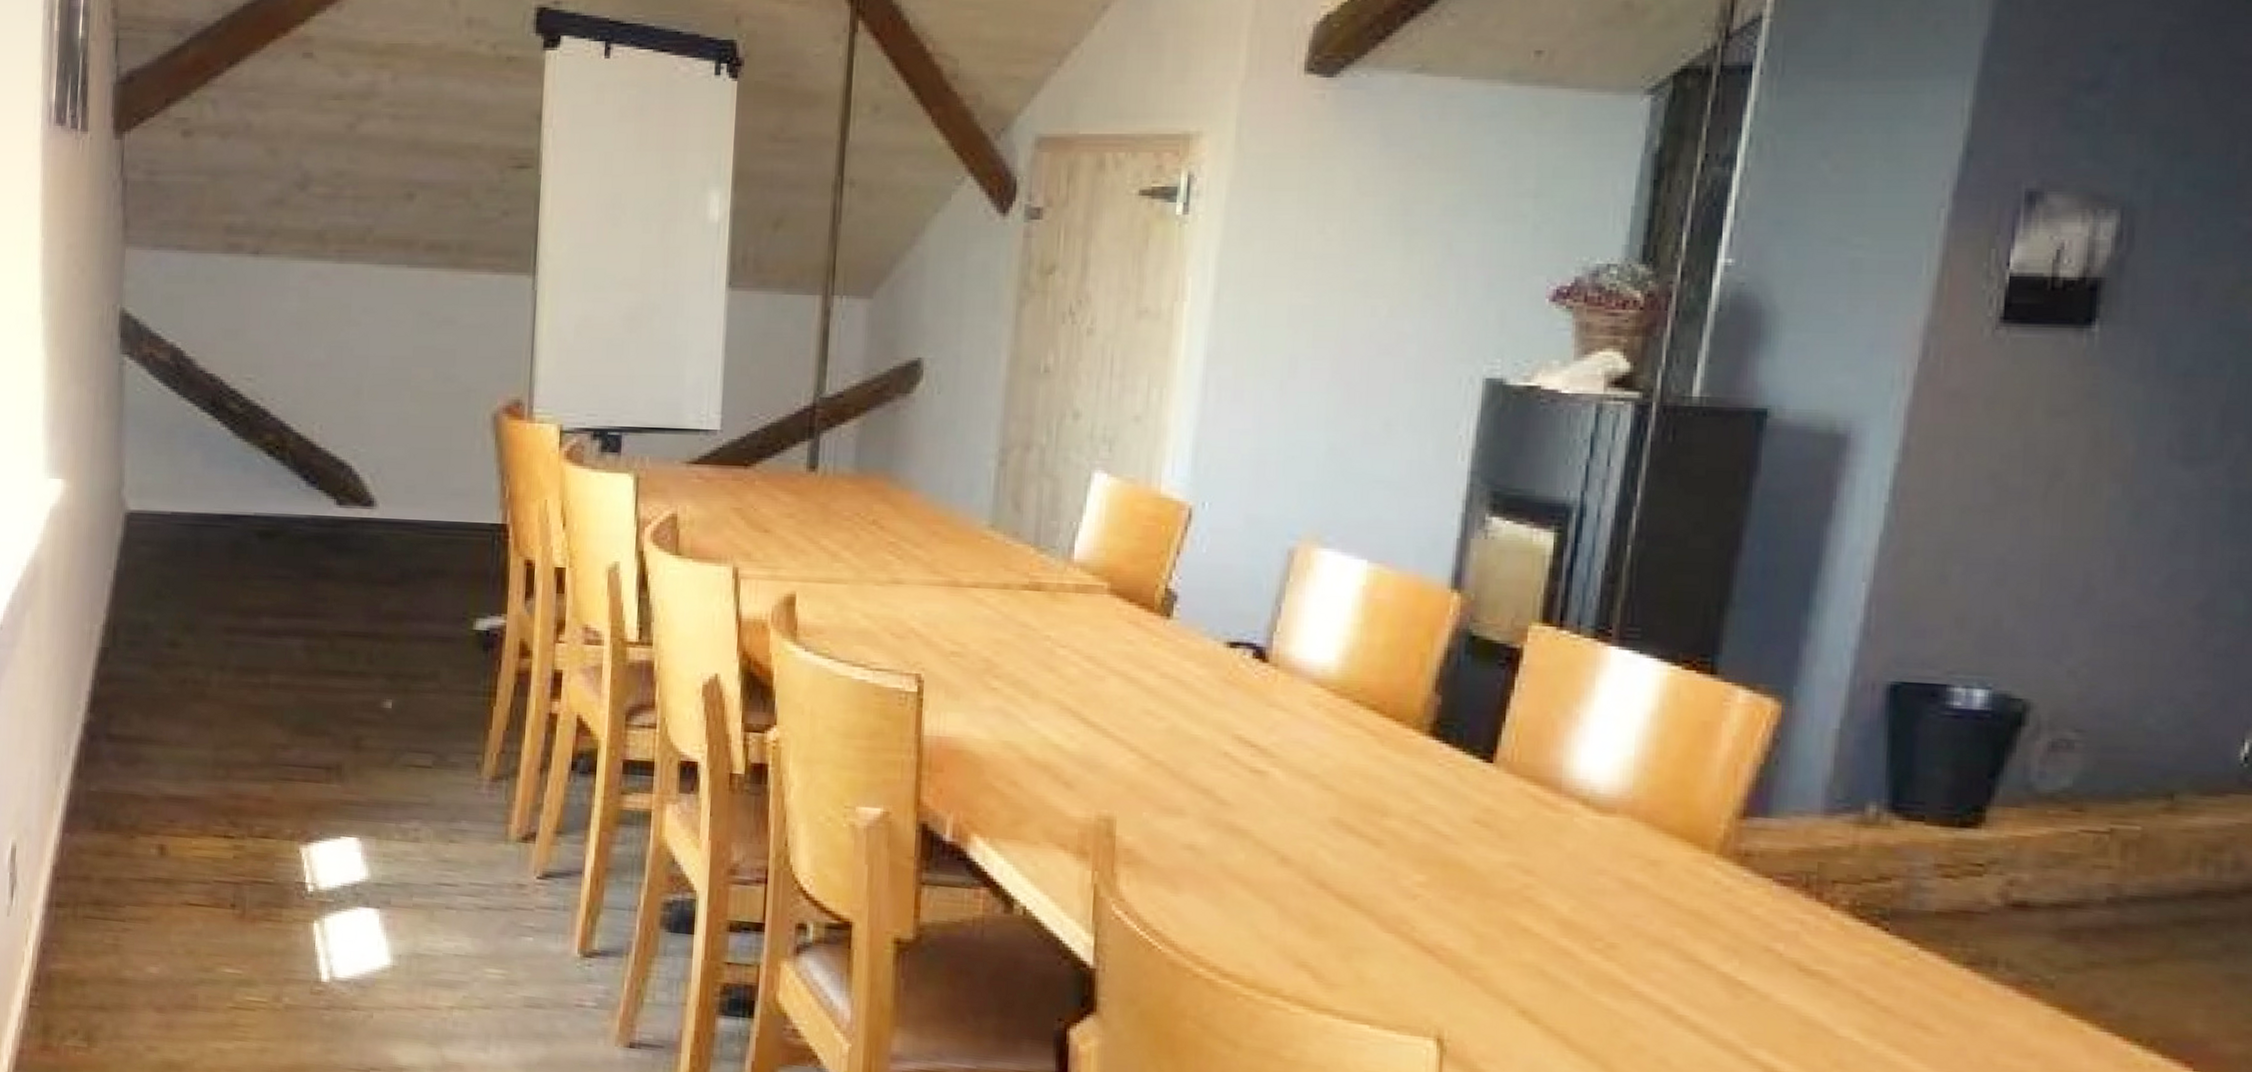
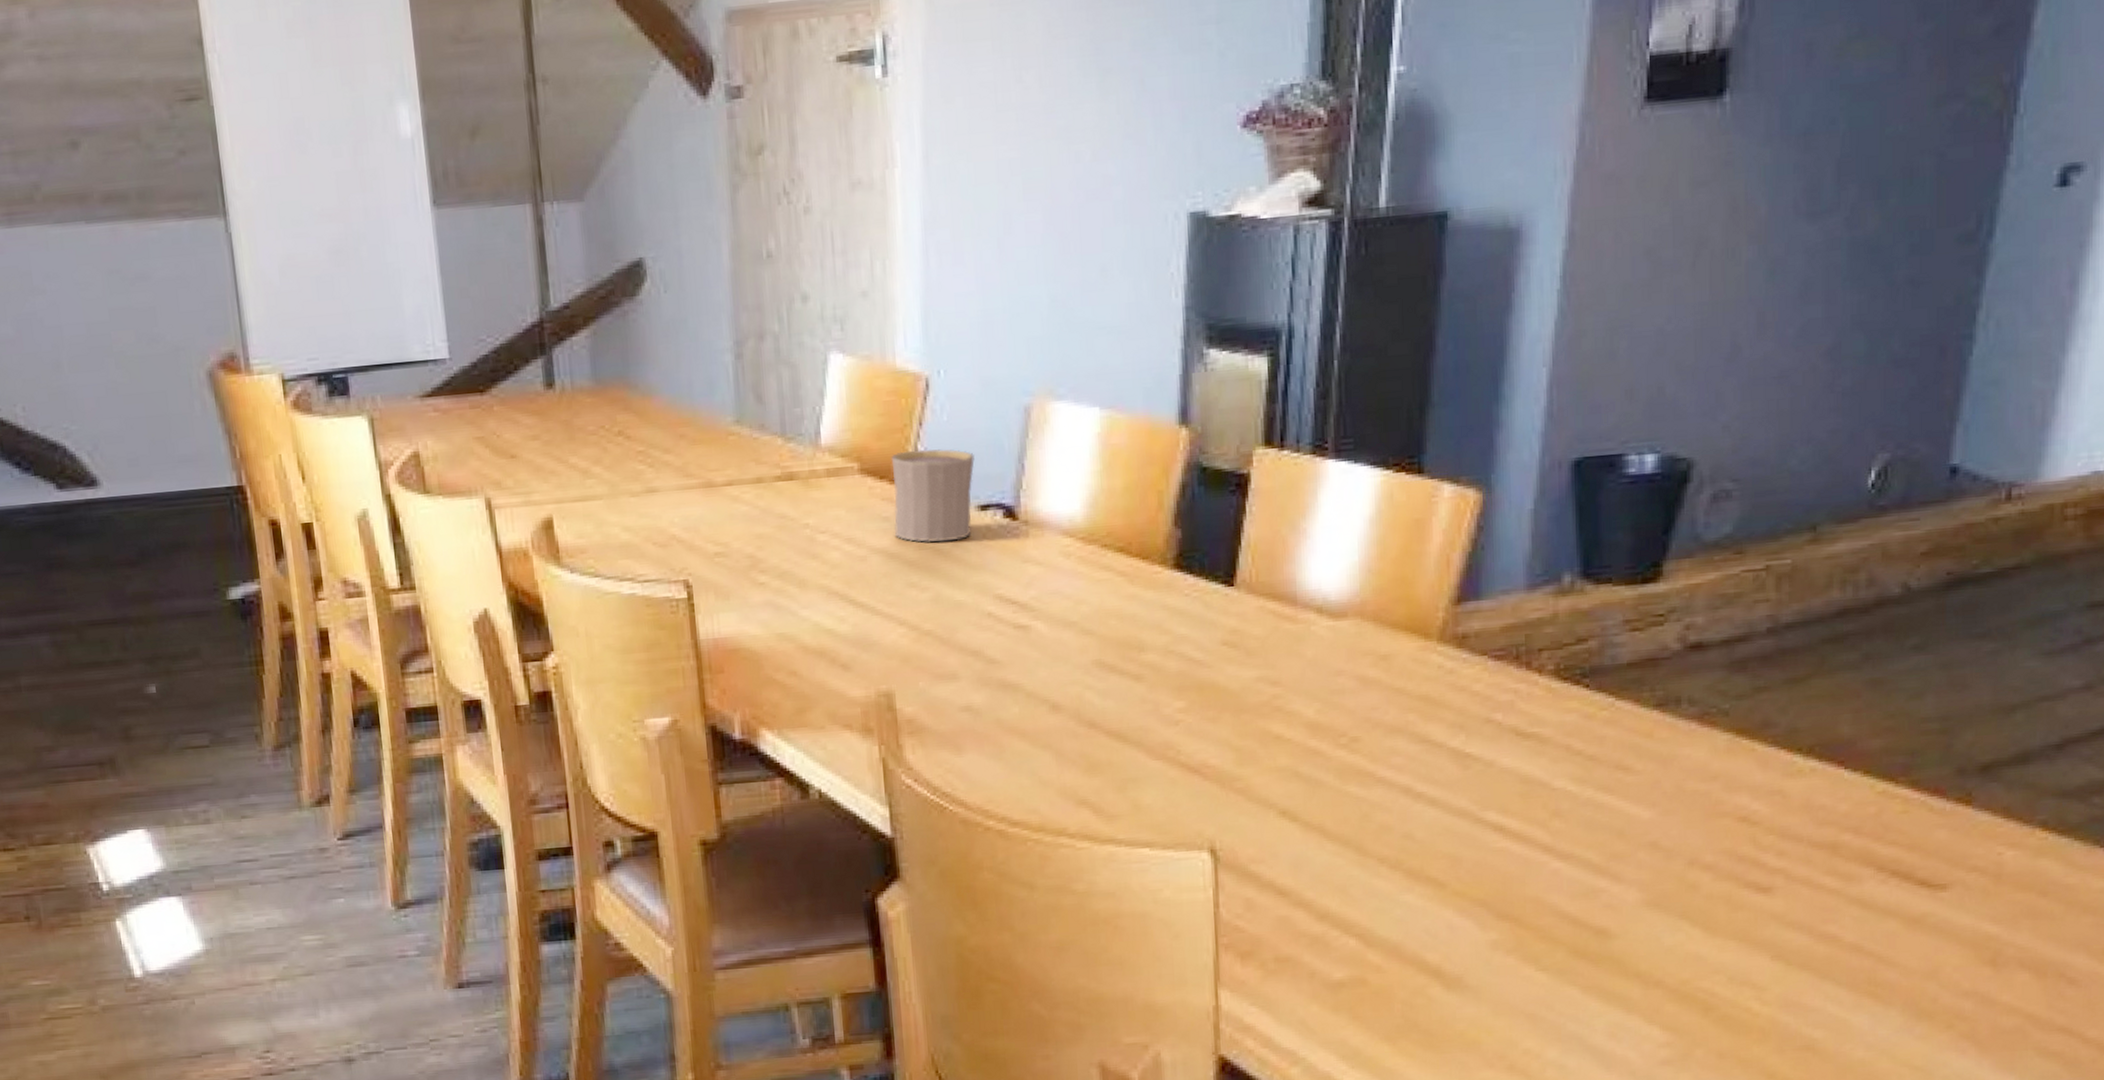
cup: none [1137,577,1230,674] -> present [891,449,975,543]

